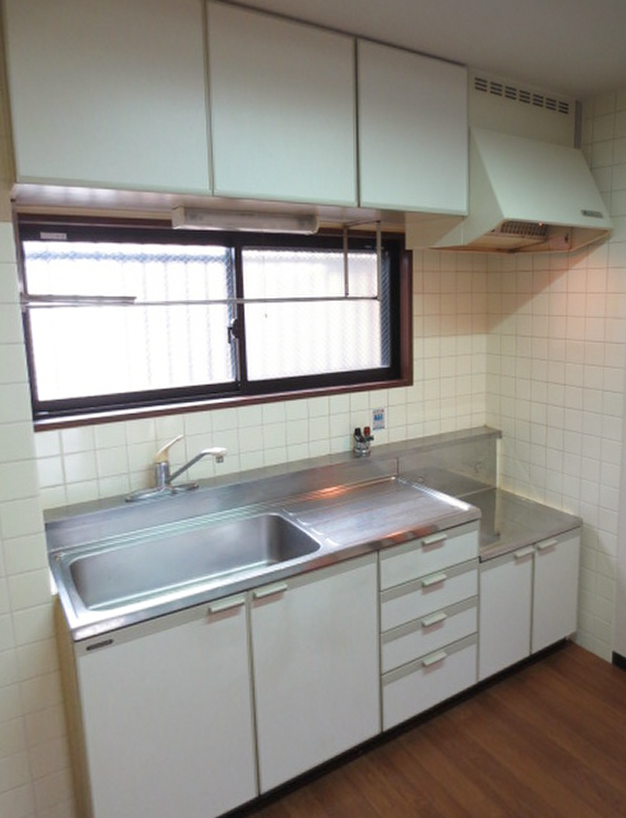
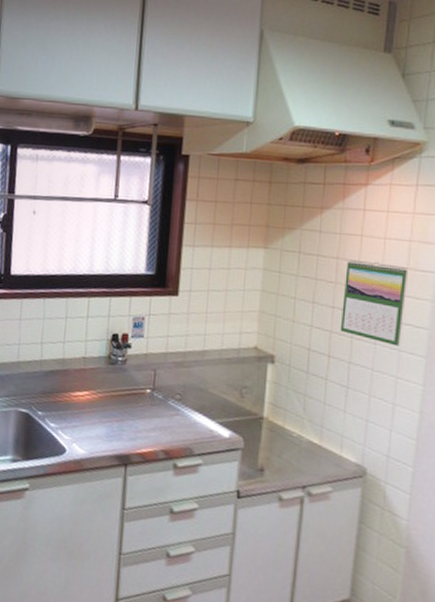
calendar: none [554,338,605,410] -> present [340,259,407,346]

